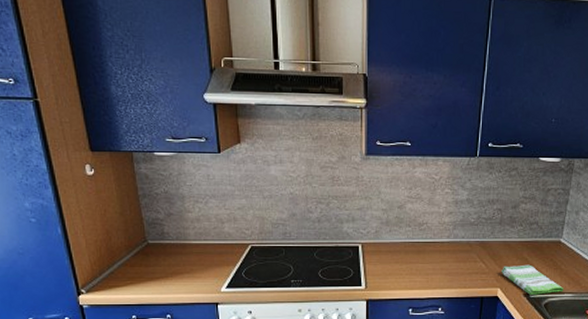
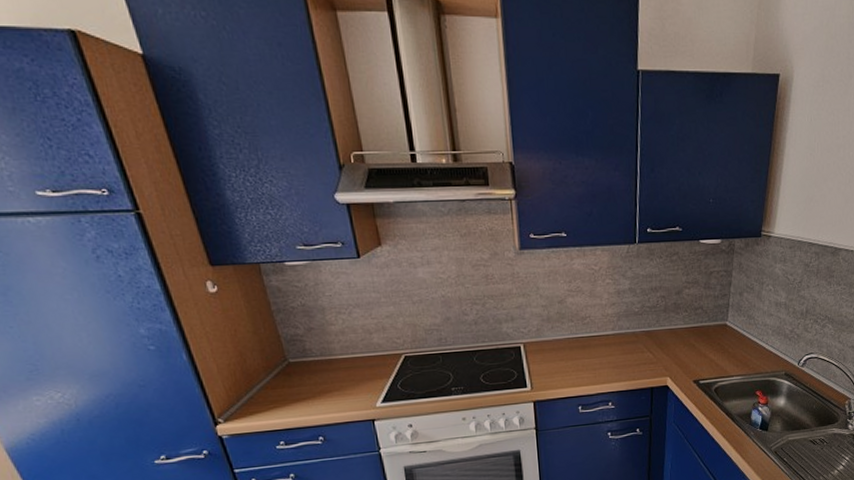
dish towel: present [501,264,564,295] -> none [669,350,732,381]

